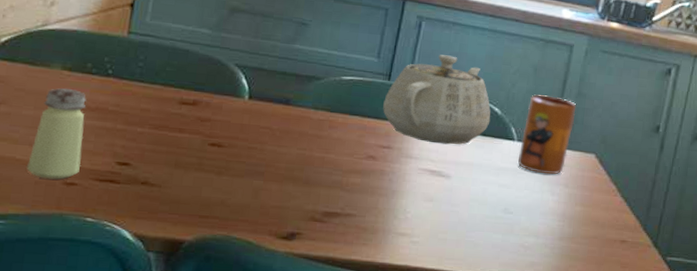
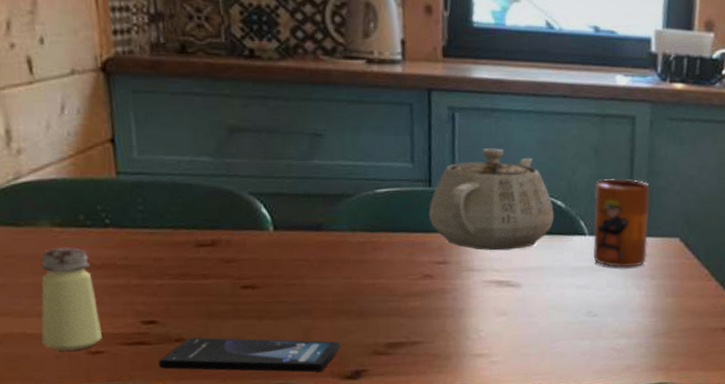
smartphone: none [121,182,284,229] -> present [158,337,341,373]

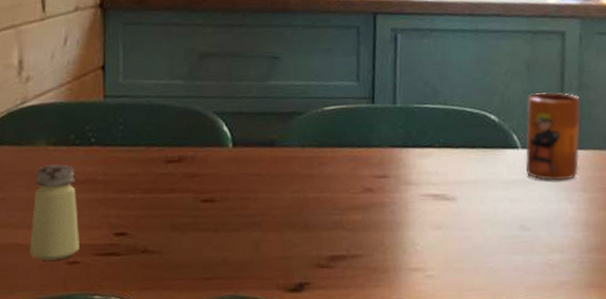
smartphone: present [158,337,341,373] -> none [125,248,287,285]
teapot: present [429,148,555,251] -> none [371,66,489,165]

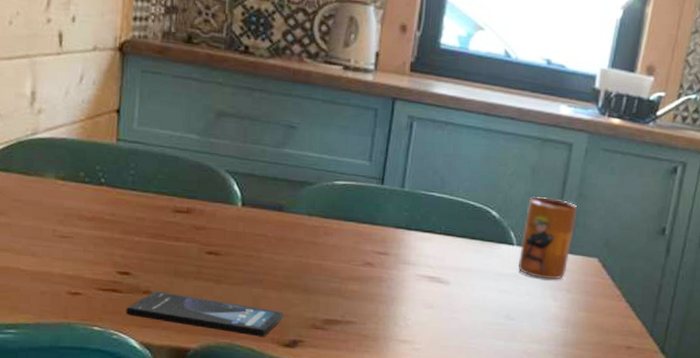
saltshaker: present [29,164,81,261] -> none [32,198,84,289]
smartphone: none [125,248,287,285] -> present [126,291,284,337]

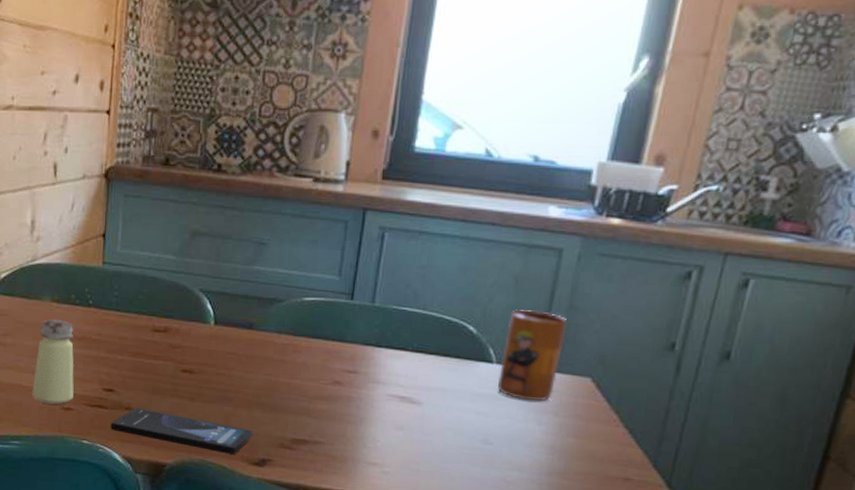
saltshaker: none [32,198,84,289] -> present [32,319,75,405]

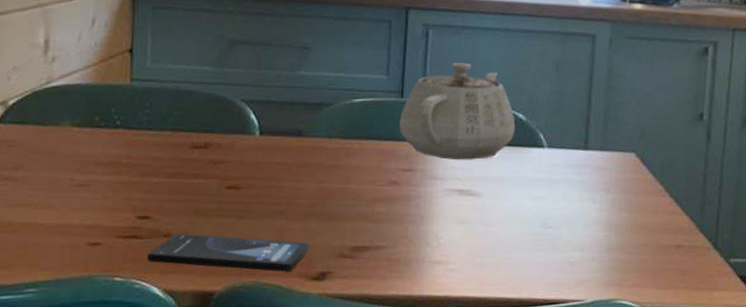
saltshaker: present [32,319,75,405] -> none [50,146,103,241]
teapot: none [347,269,465,369] -> present [399,63,516,160]
mug: present [498,309,568,402] -> none [551,94,608,181]

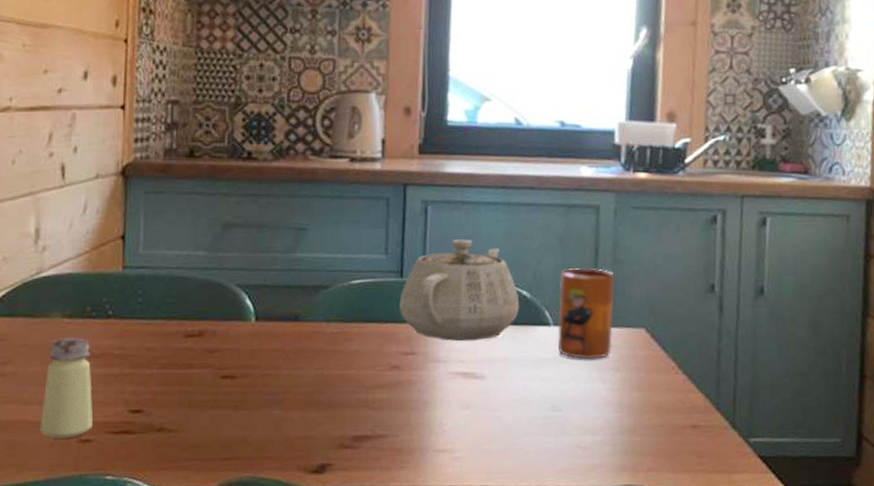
saltshaker: none [50,146,103,241] -> present [40,337,94,439]
smartphone: present [147,233,310,272] -> none [140,427,309,466]
mug: none [551,94,608,181] -> present [557,268,616,360]

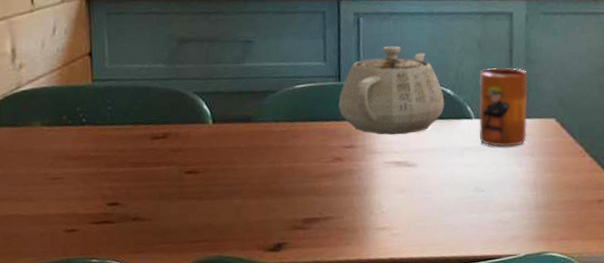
saltshaker: present [40,337,94,439] -> none [30,142,77,230]

